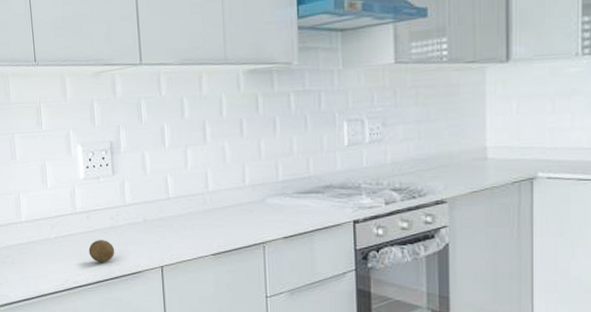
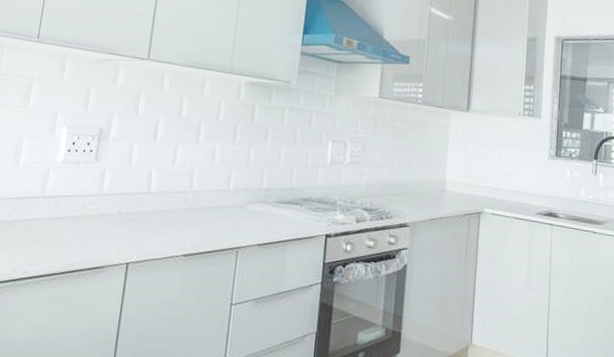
fruit: present [88,239,115,263] -> none [48,227,80,254]

